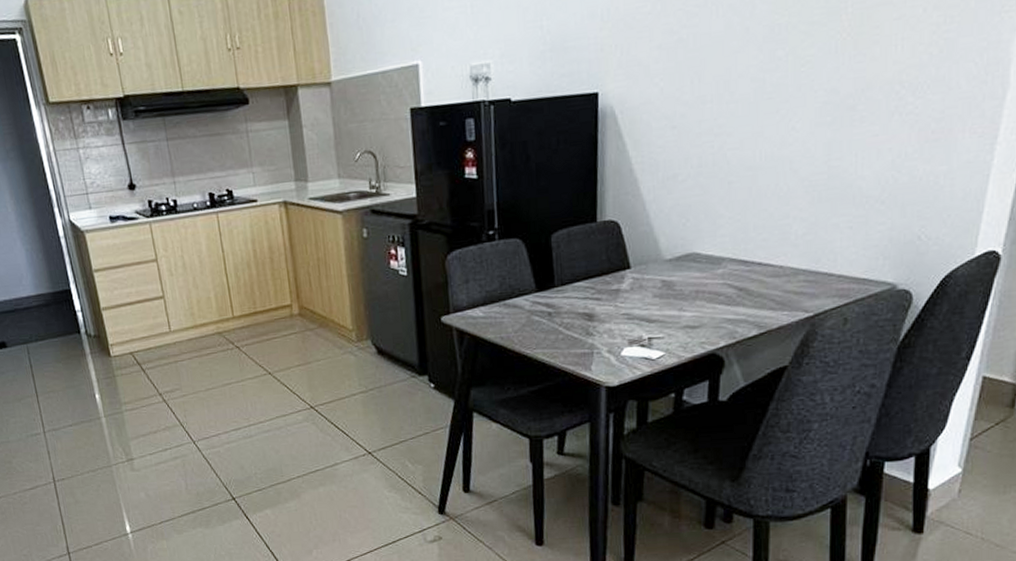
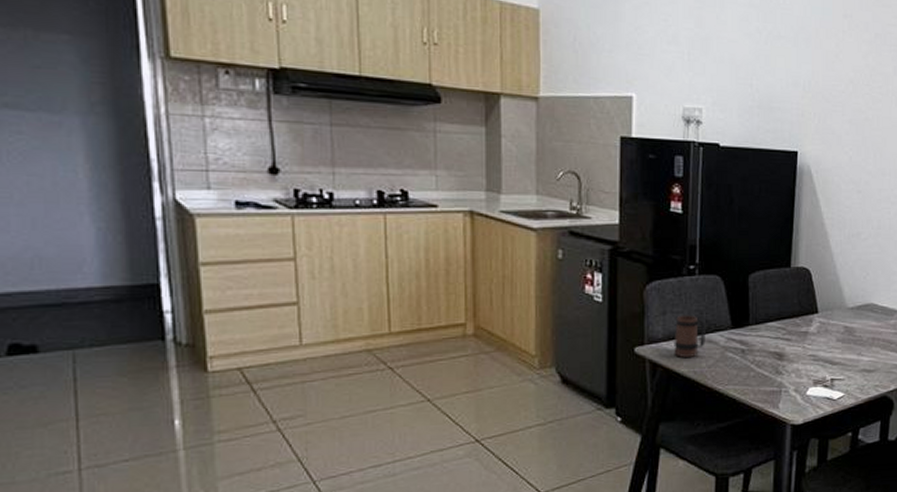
mug: none [478,281,511,324] -> present [674,315,707,357]

